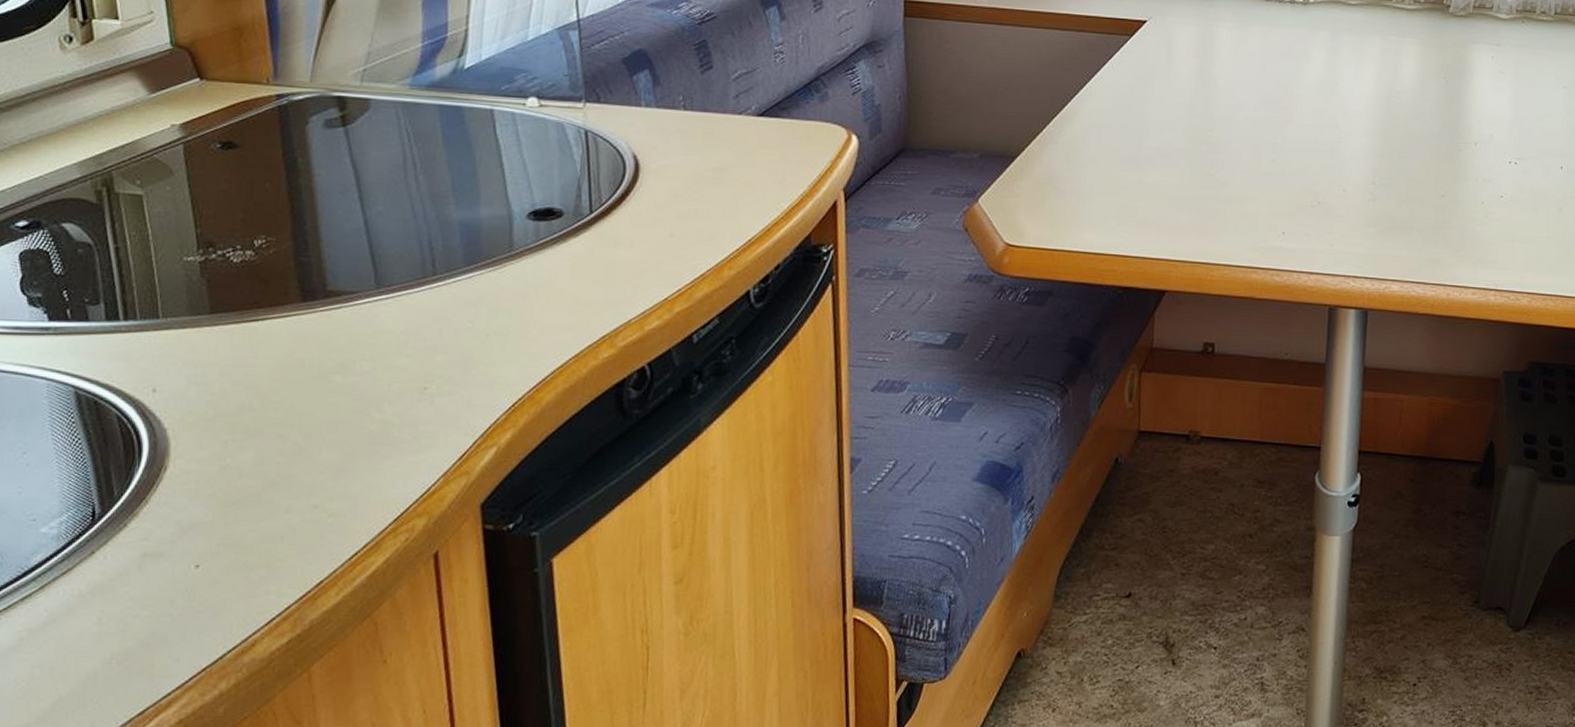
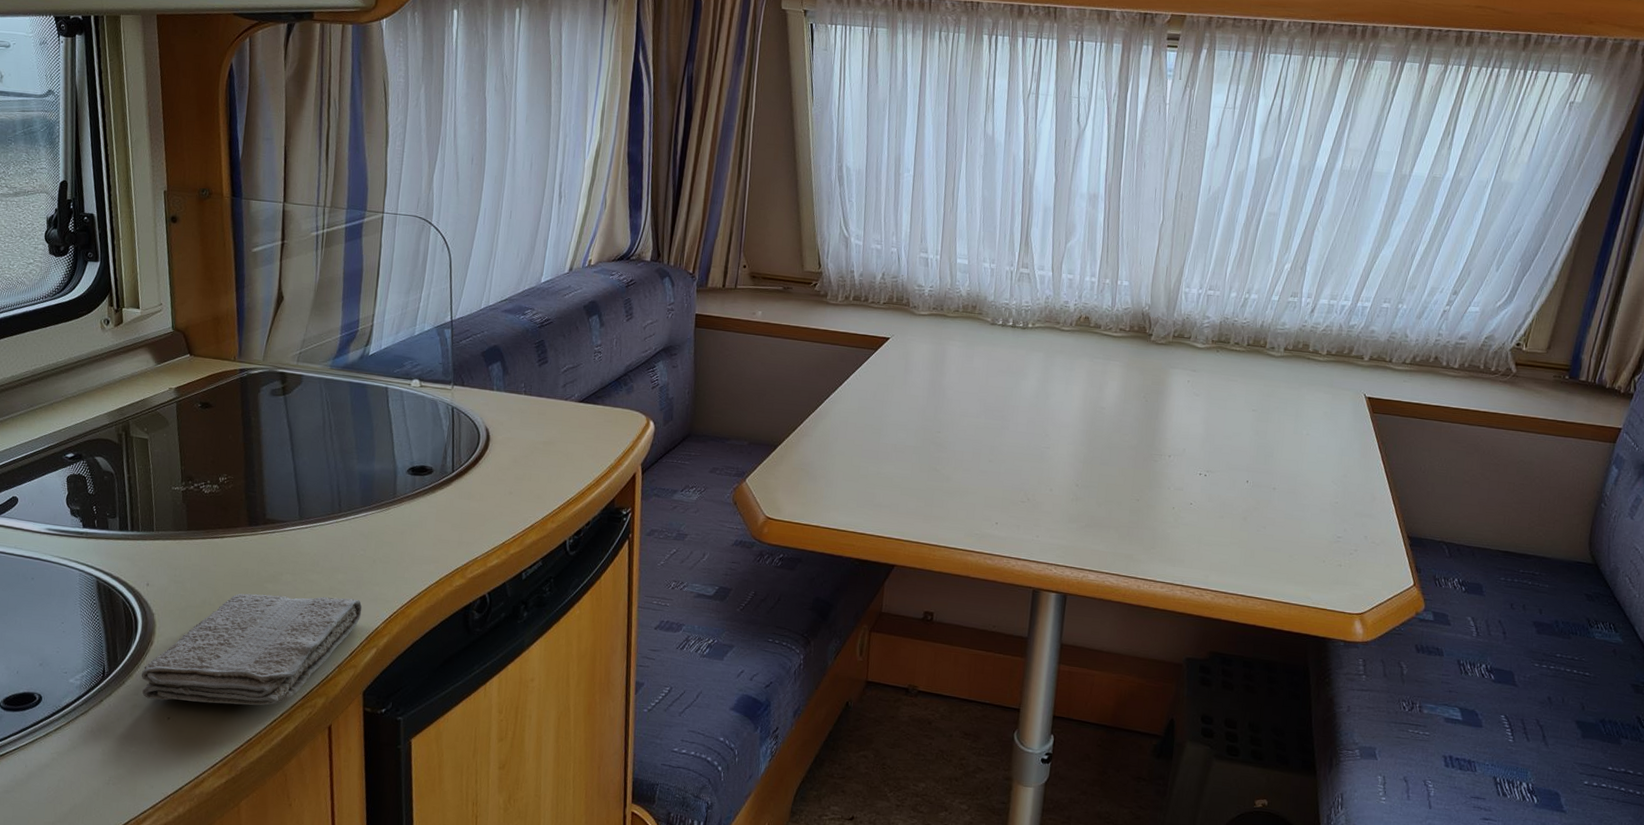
washcloth: none [151,385,474,543] -> present [141,593,362,706]

